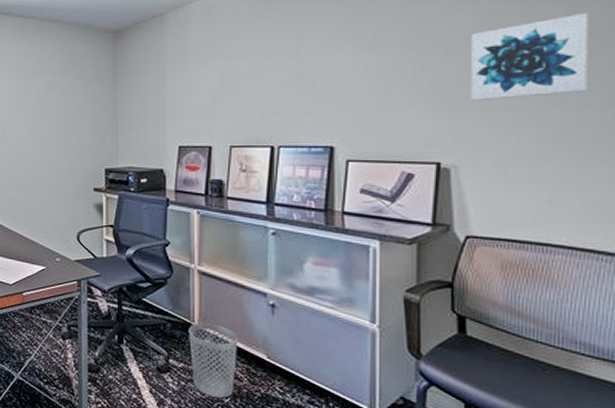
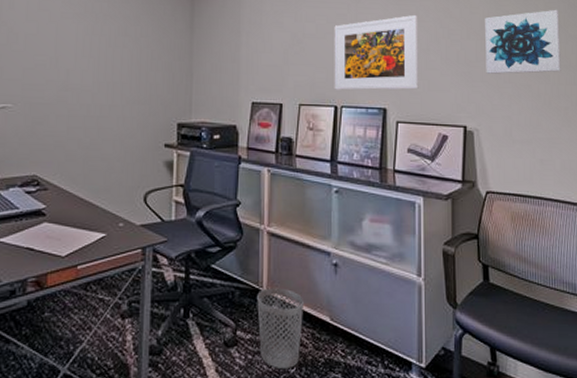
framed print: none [270,39,377,130] -> present [334,14,419,90]

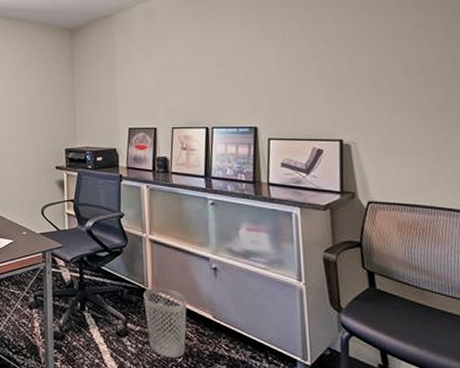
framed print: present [334,14,419,90] -> none [201,38,290,113]
wall art: present [485,9,561,74] -> none [357,18,449,88]

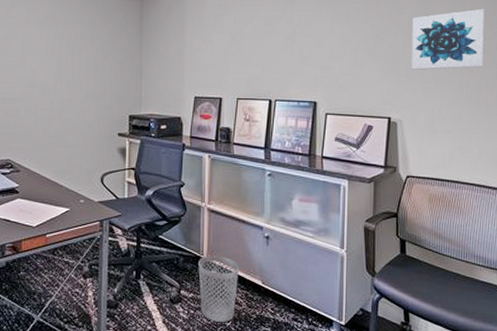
wall art: none [357,18,449,88] -> present [411,8,486,70]

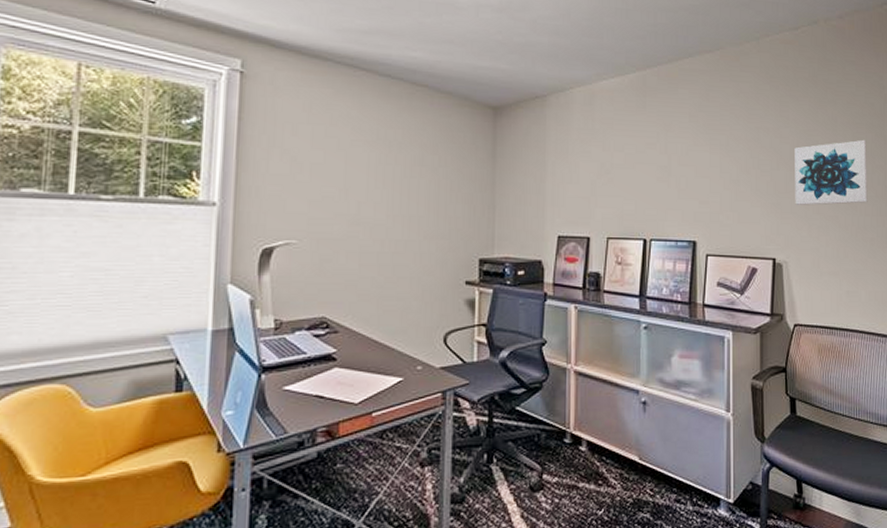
wastebasket: present [198,256,239,323] -> none [564,428,612,512]

